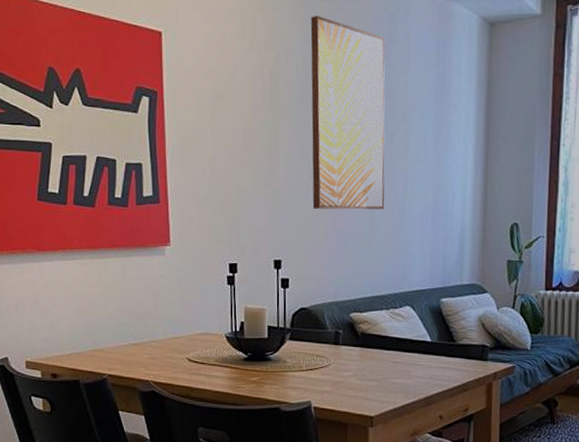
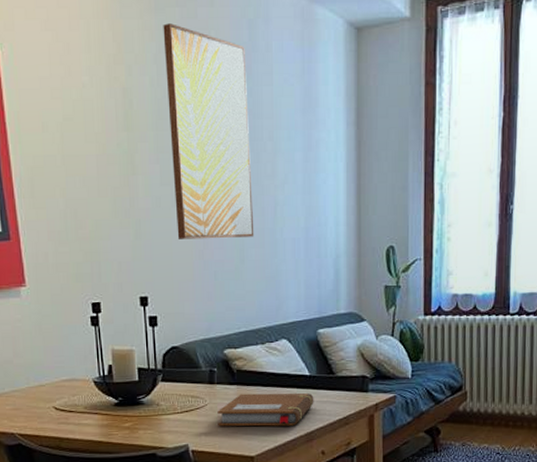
notebook: none [340,355,434,389] -> present [217,393,314,426]

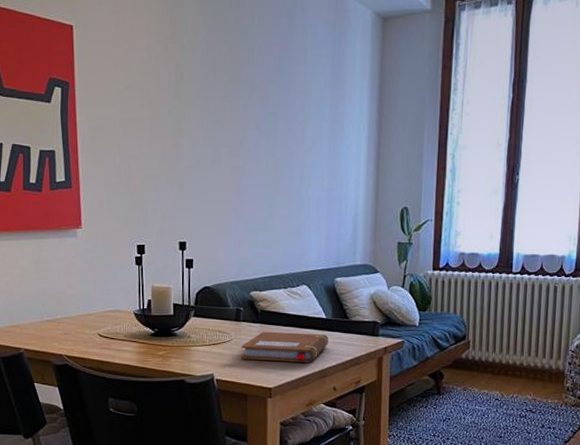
wall art: present [163,23,254,239] -> none [213,11,284,195]

